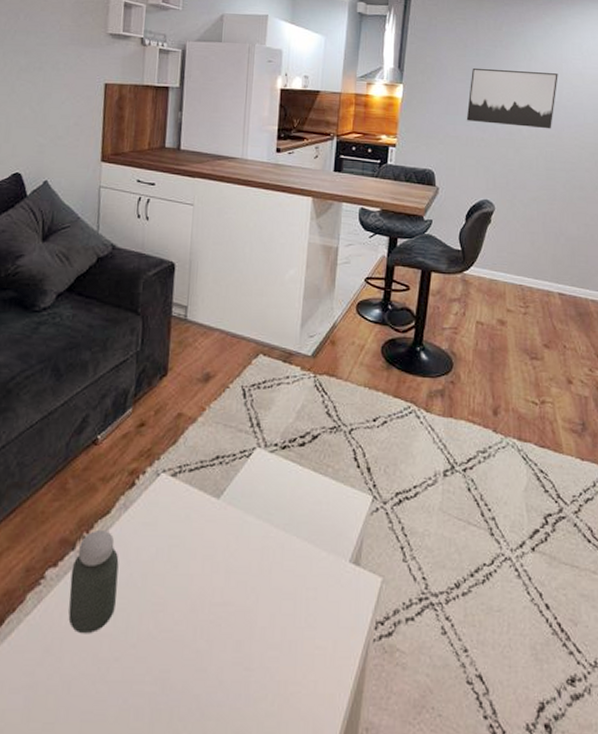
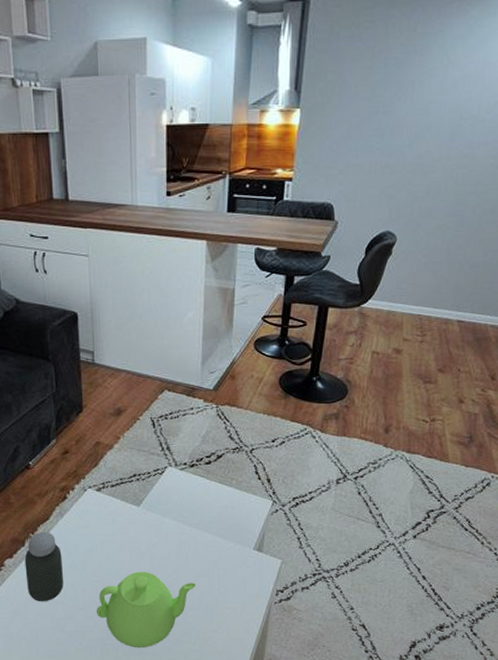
teapot: none [152,590,279,709] -> present [97,571,196,648]
wall art: present [466,68,558,129] -> none [370,81,479,148]

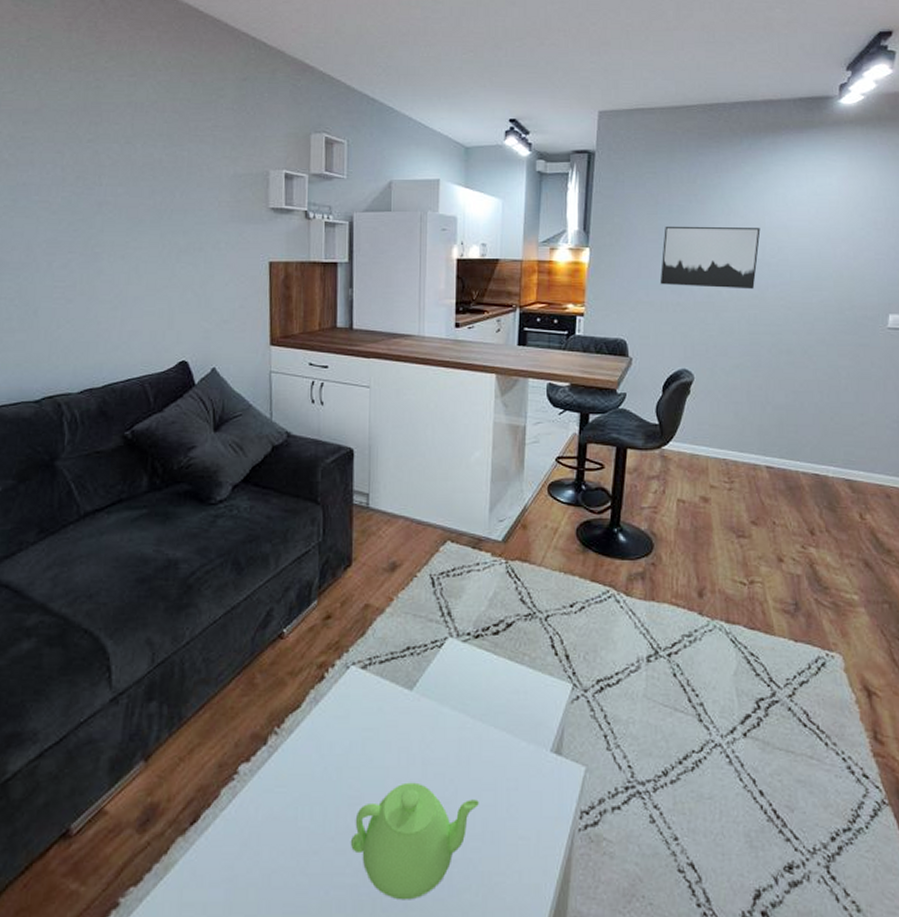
jar: present [24,532,63,602] -> none [264,725,312,828]
wall art: none [370,81,479,148] -> present [660,227,761,290]

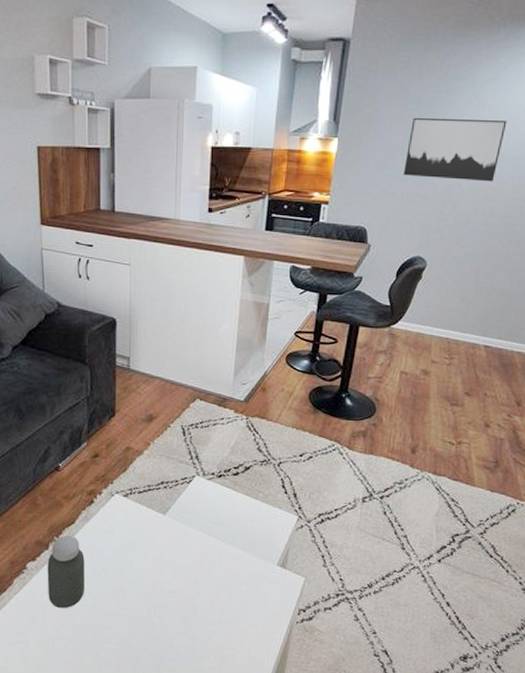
jar: none [264,725,312,828] -> present [47,536,85,609]
teapot: present [351,782,479,900] -> none [116,582,217,663]

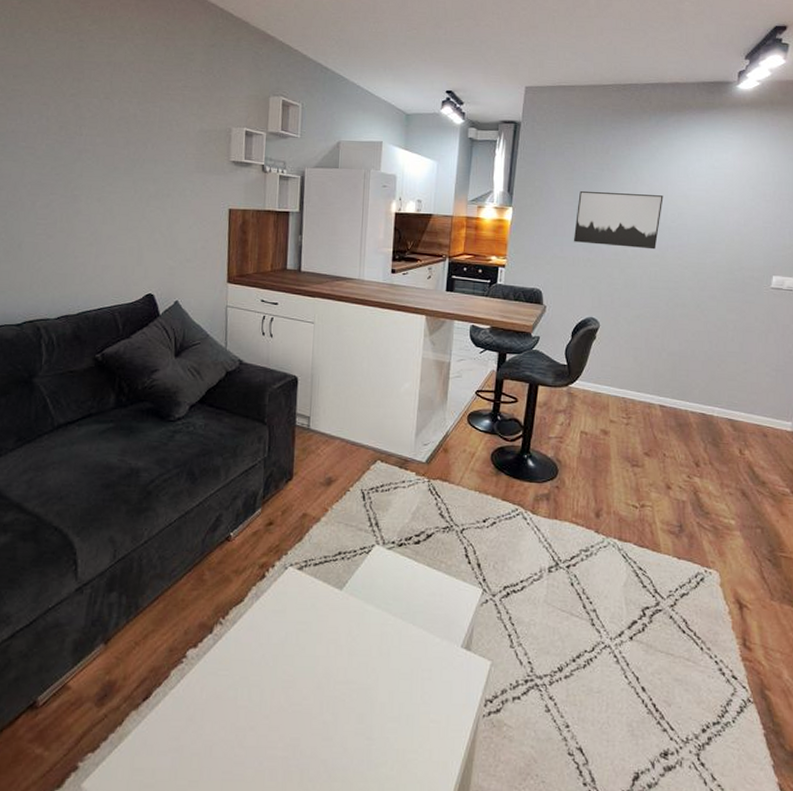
jar: present [47,536,85,609] -> none [208,617,252,706]

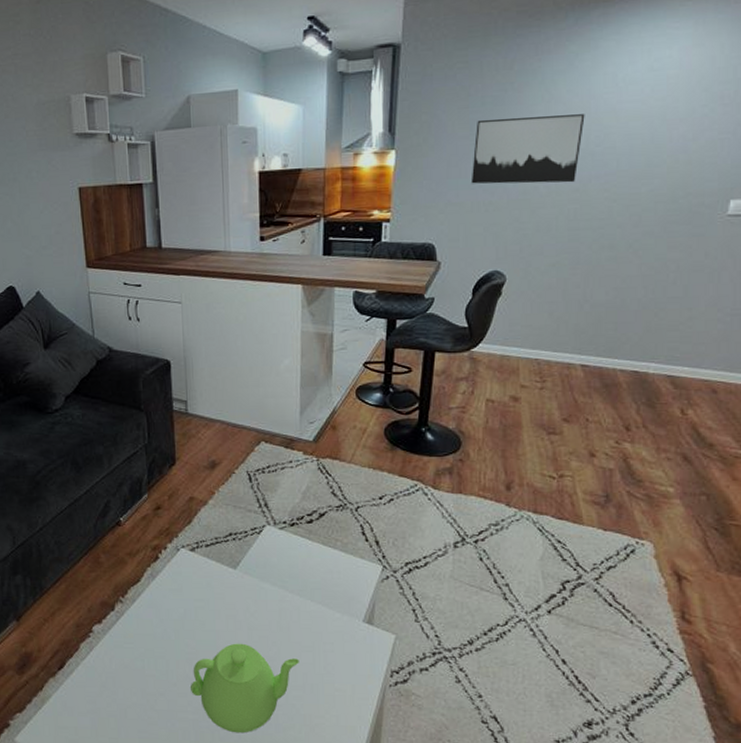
teapot: none [283,670,397,772] -> present [191,643,299,734]

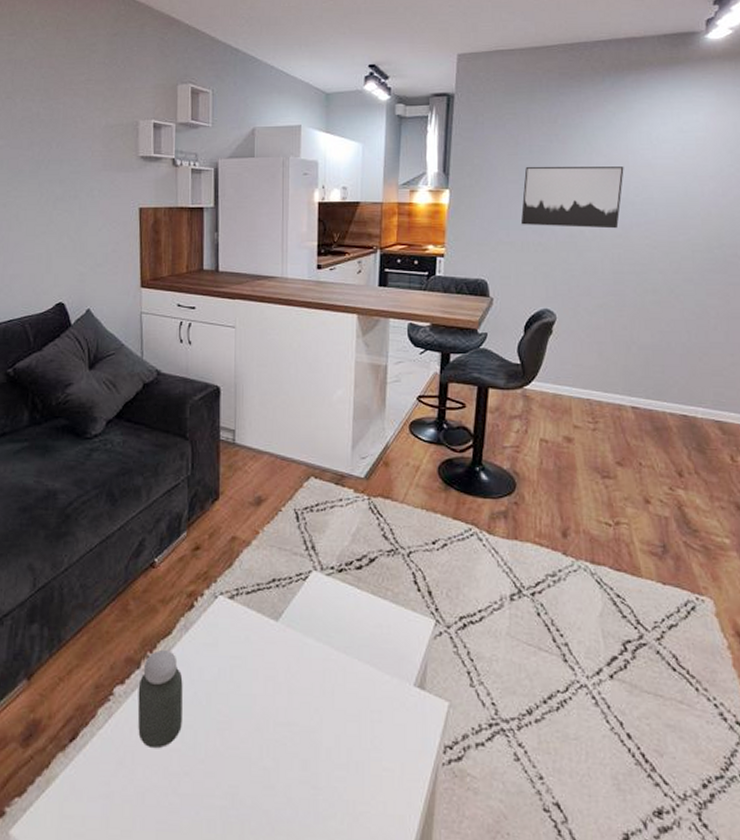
jar: none [114,595,155,675] -> present [137,650,183,749]
teapot: present [191,643,299,734] -> none [220,710,343,825]

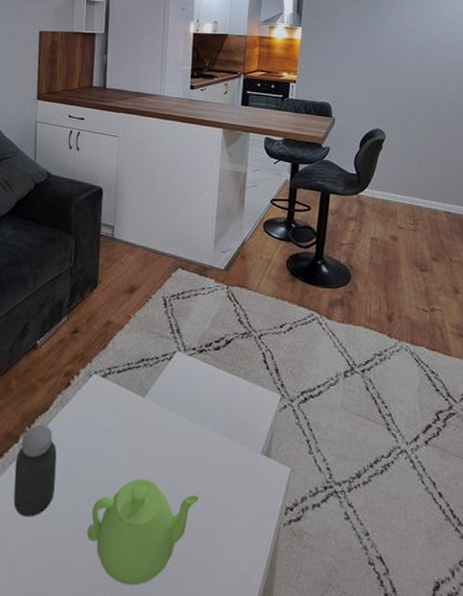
teapot: none [220,710,343,825] -> present [87,479,199,586]
wall art: present [520,167,624,229] -> none [358,12,441,65]

